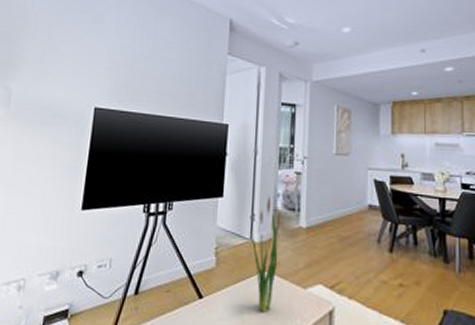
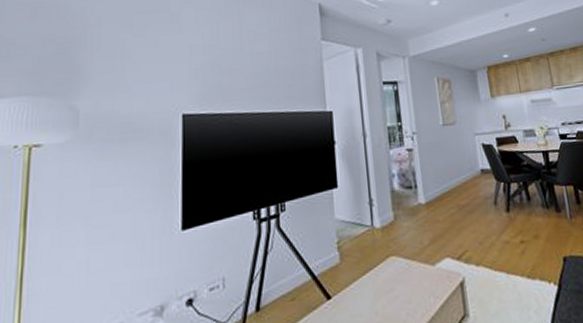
plant: present [250,195,281,312] -> none [371,177,406,299]

